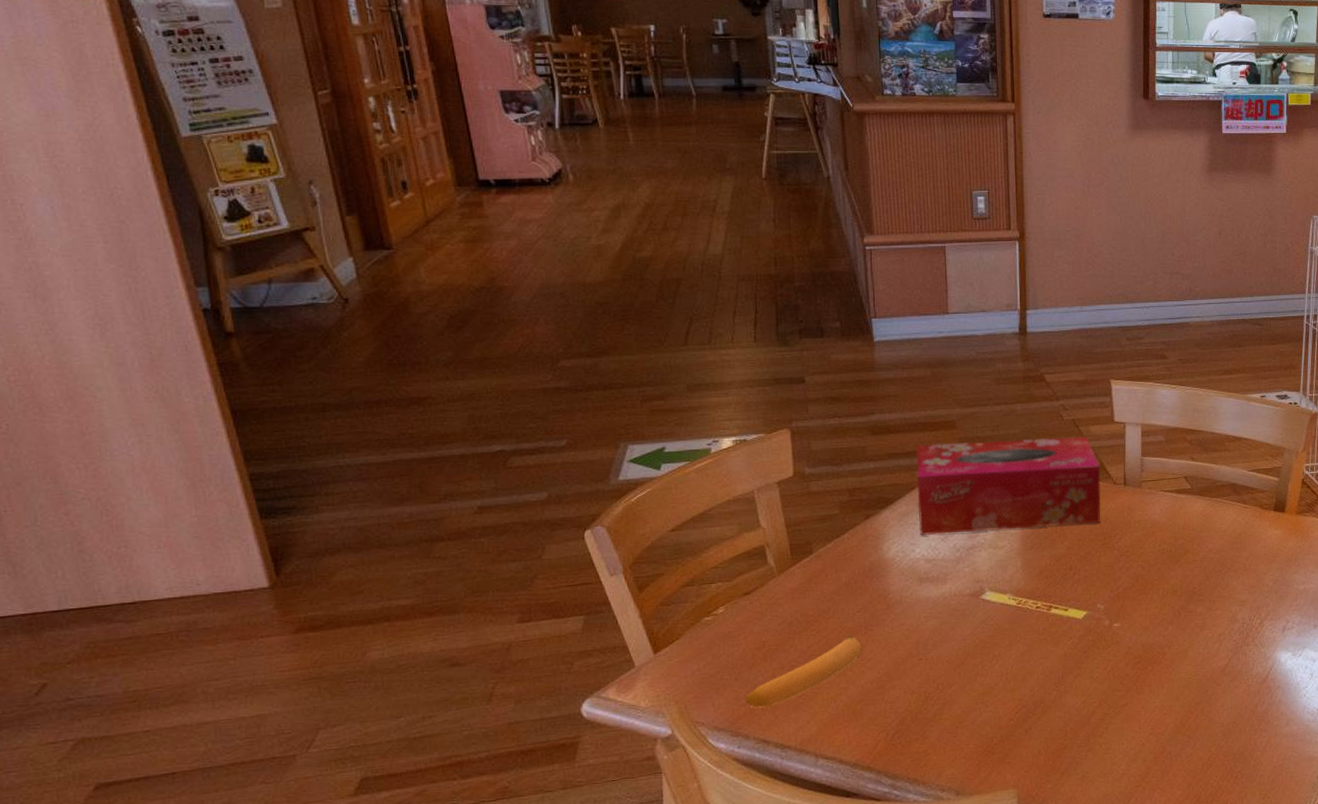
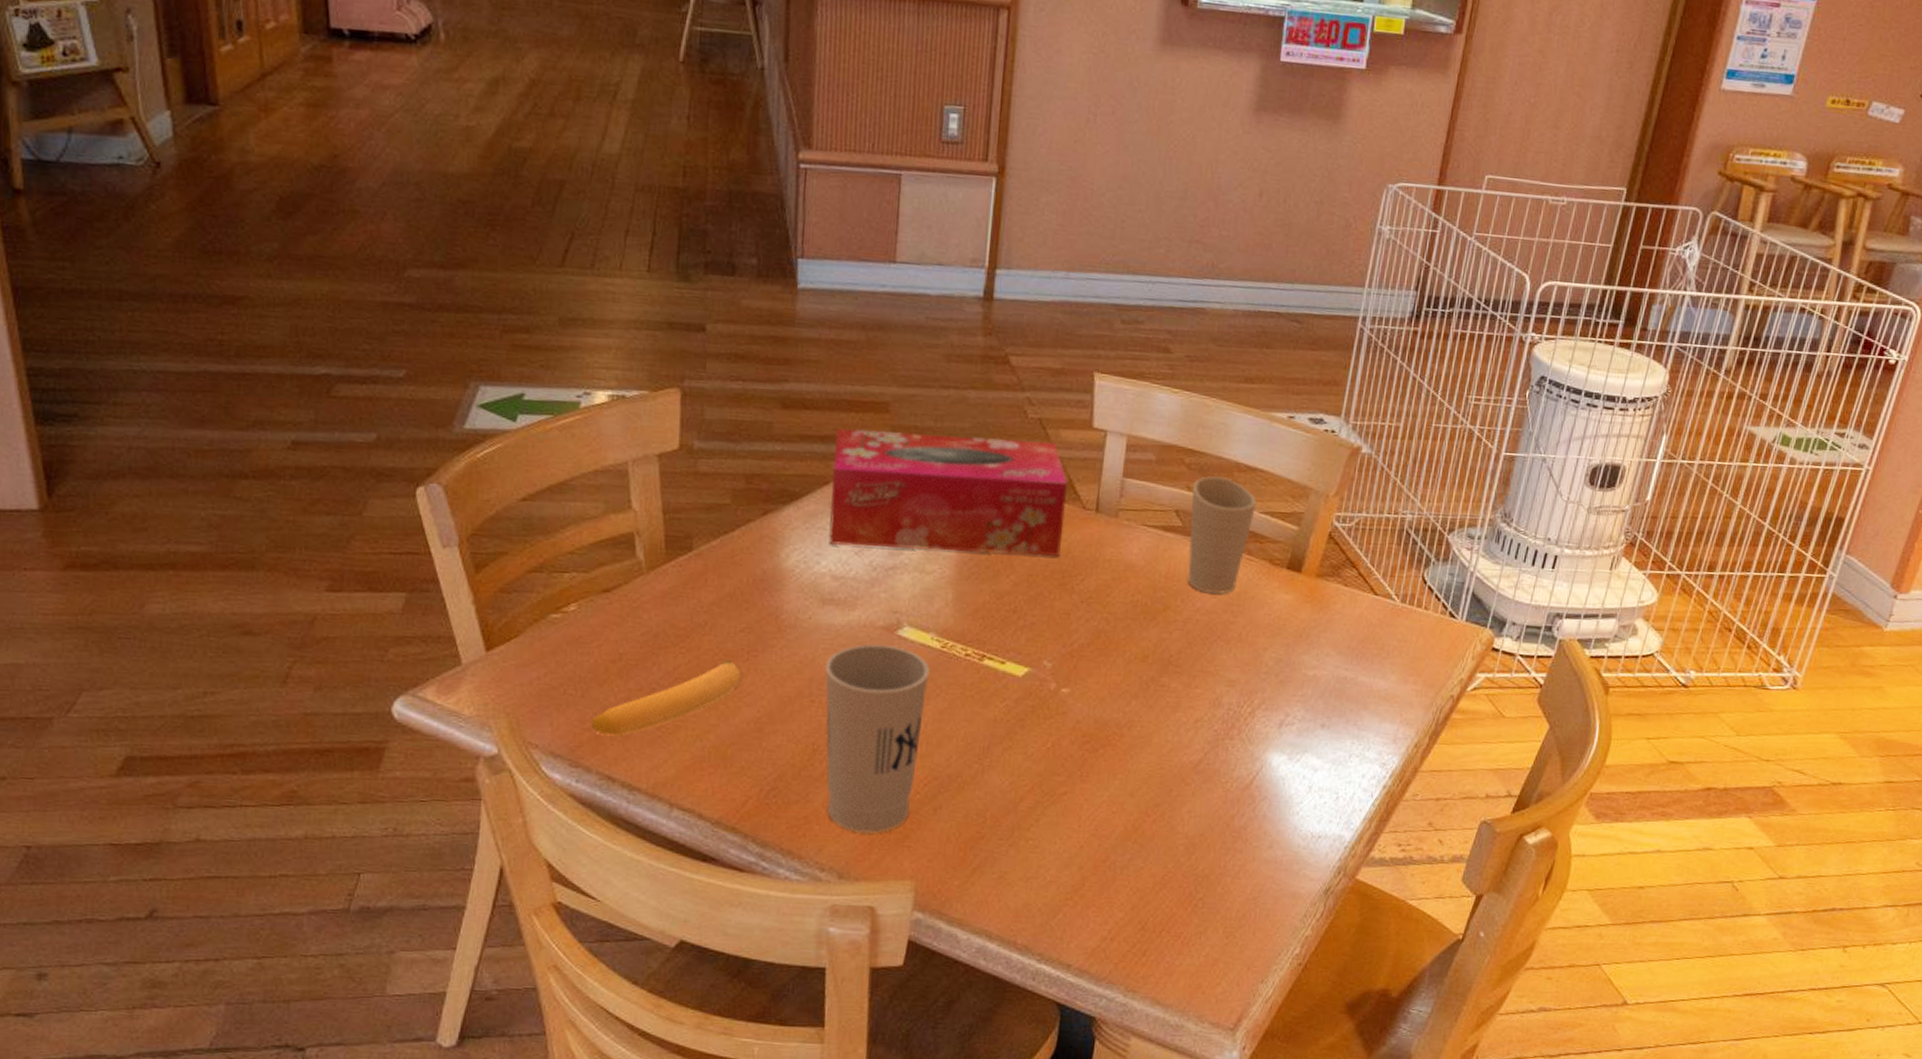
cup: none [927,607,1010,757] -> present [824,644,930,833]
cup: none [1195,447,1245,537] -> present [1188,476,1256,594]

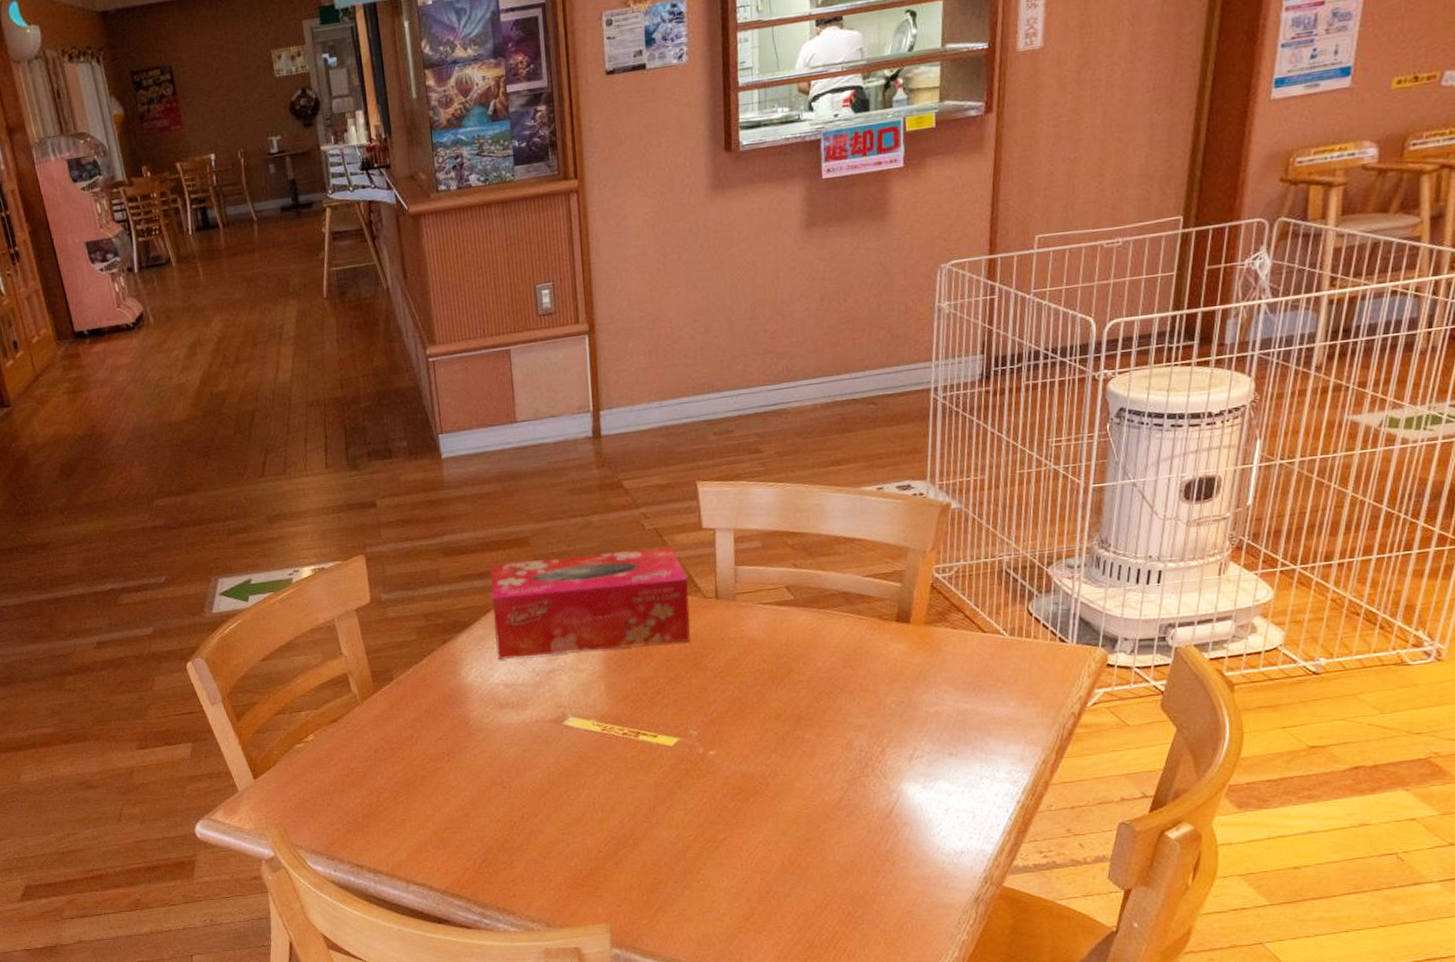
banana: present [591,660,742,736] -> none [338,763,446,833]
cup: present [824,644,930,833] -> none [510,734,596,889]
cup: present [1188,476,1256,594] -> none [798,551,859,654]

